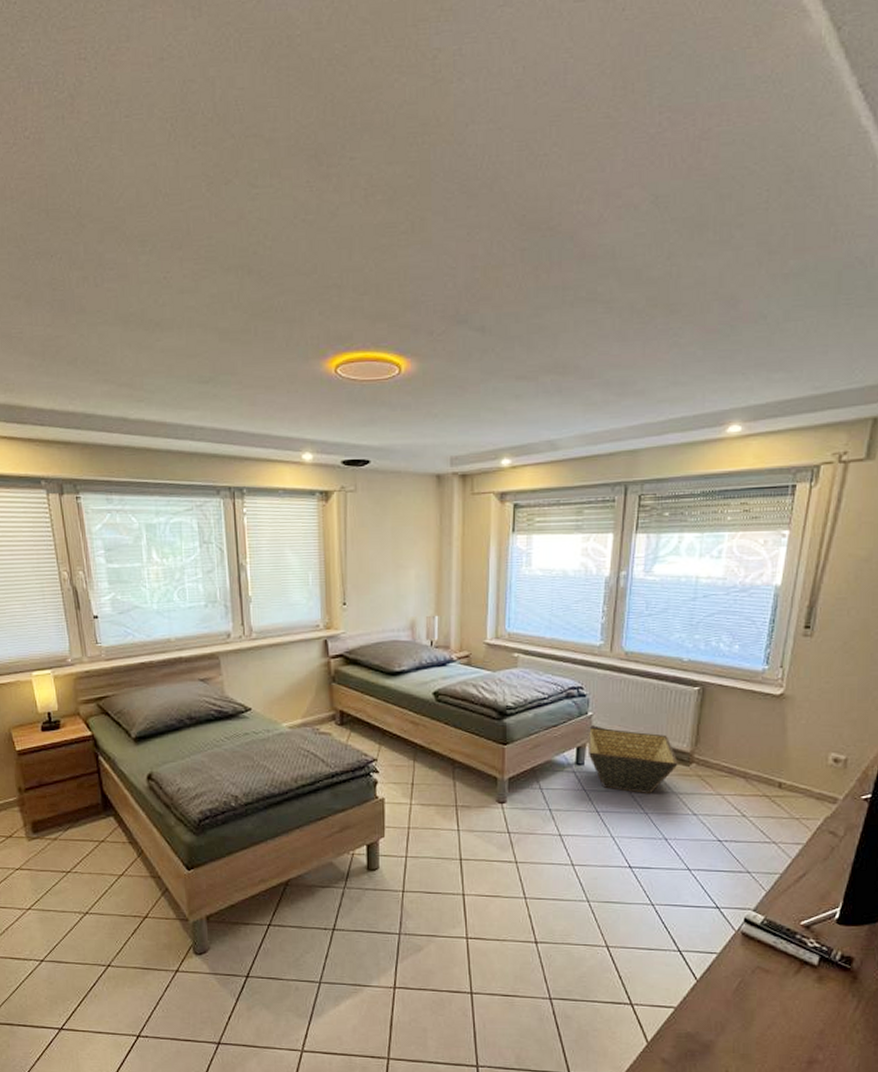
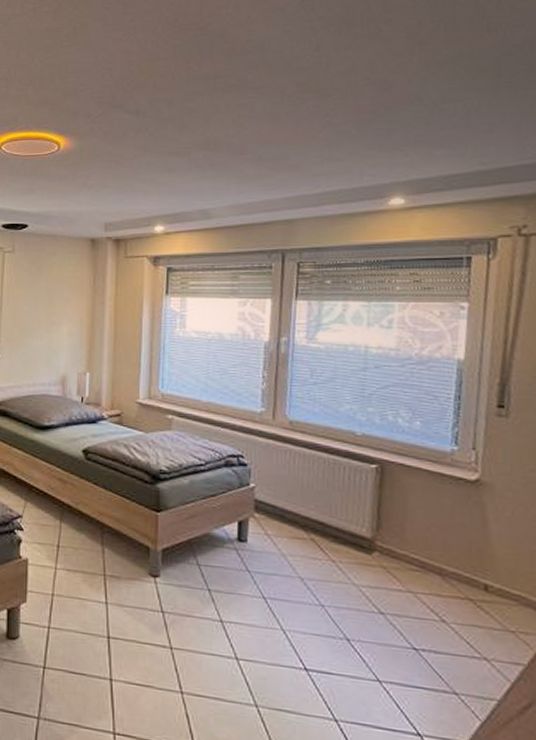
basket: present [587,727,678,795] -> none [250,500,358,584]

